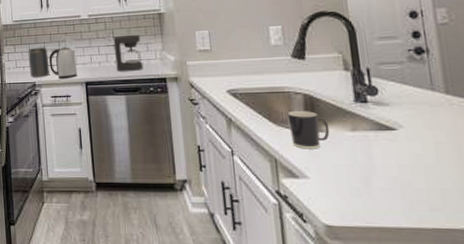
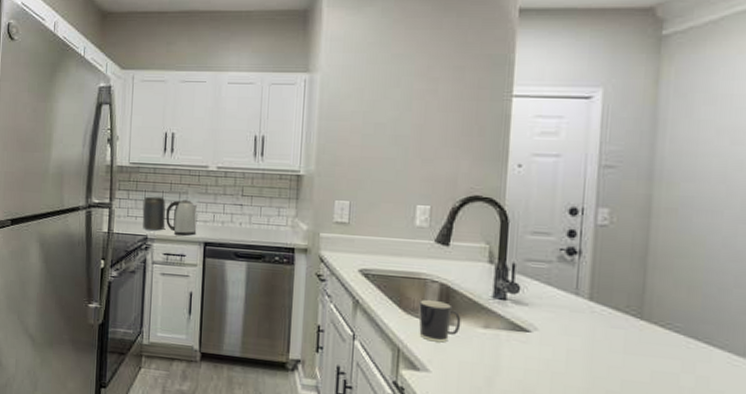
coffee maker: present [113,34,144,72] -> none [241,195,272,237]

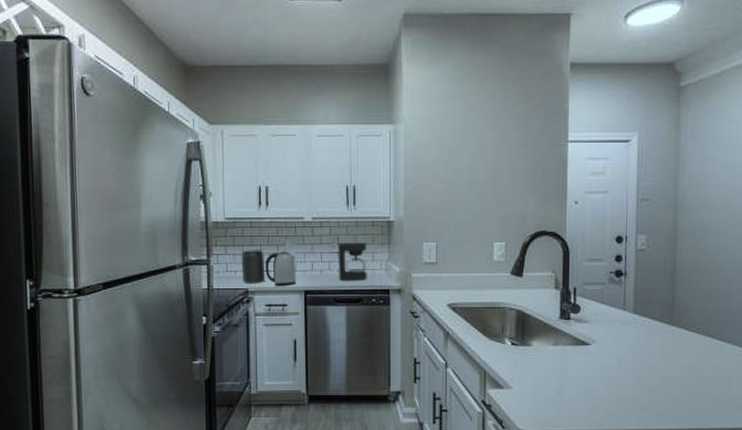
coffee maker: none [241,195,272,237] -> present [338,242,367,282]
mug: present [418,299,461,343] -> none [500,325,535,362]

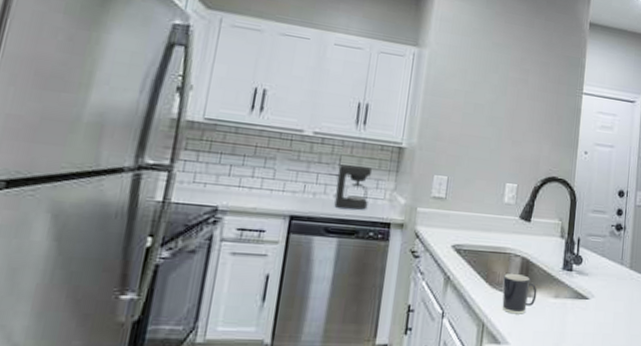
soda can: present [241,250,266,284] -> none [213,159,247,202]
kettle: present [266,251,297,287] -> none [244,166,286,209]
mug: none [500,325,535,362] -> present [502,272,537,314]

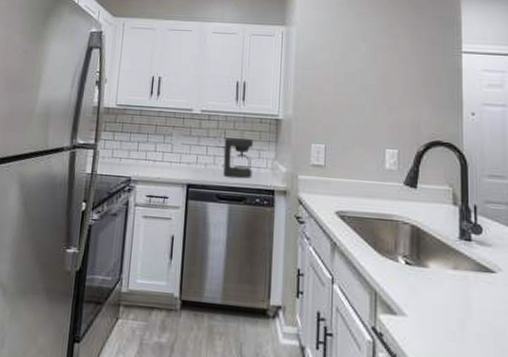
mug: present [502,272,537,314] -> none [393,240,432,285]

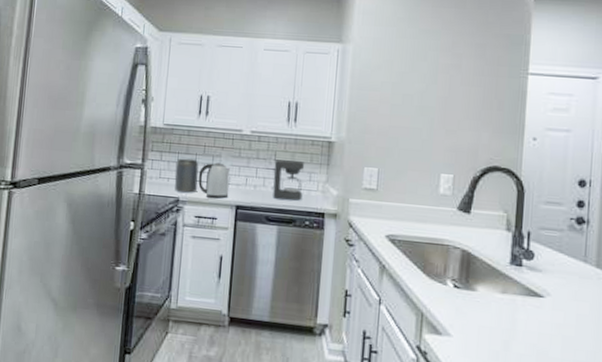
soda can: none [126,137,151,173] -> present [174,158,199,194]
kettle: none [150,141,181,178] -> present [198,162,230,199]

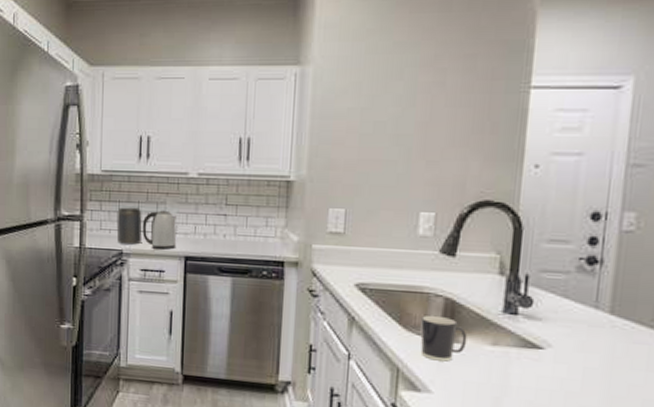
coffee maker: present [273,159,304,202] -> none [225,203,259,250]
mug: none [441,264,481,308] -> present [420,314,467,362]

